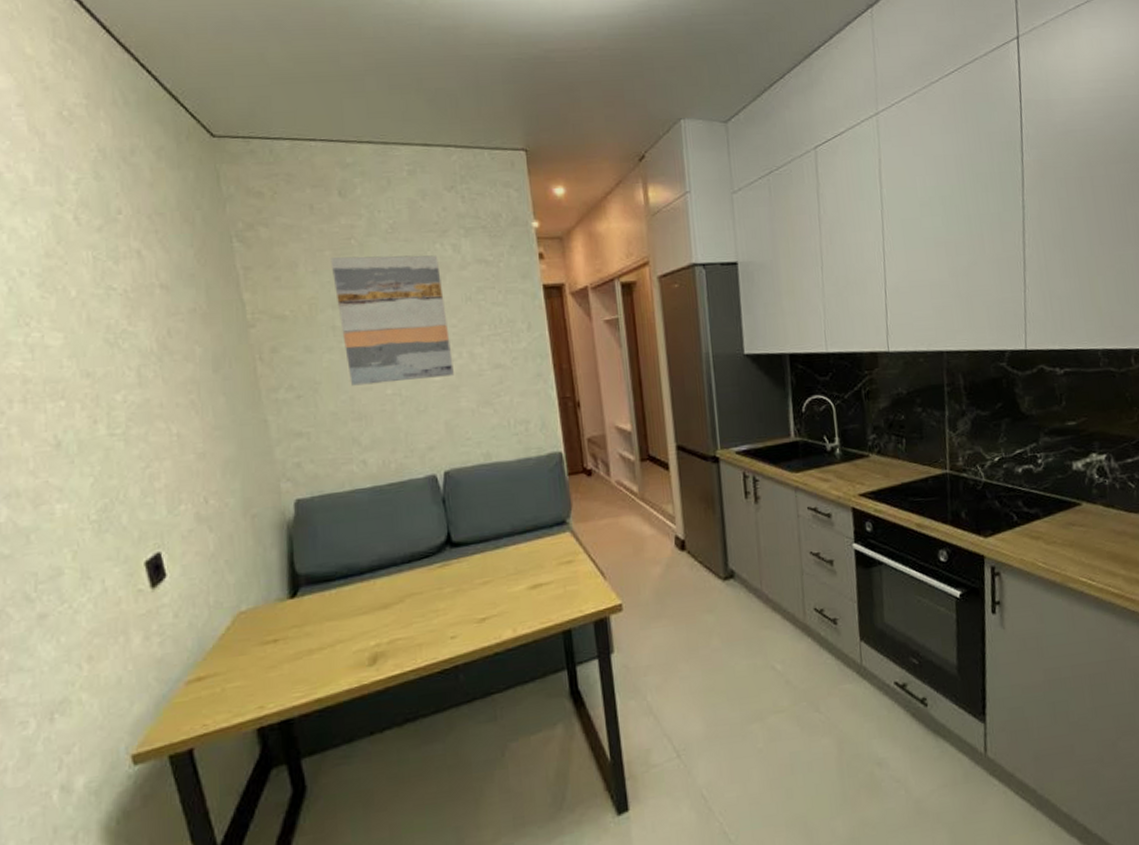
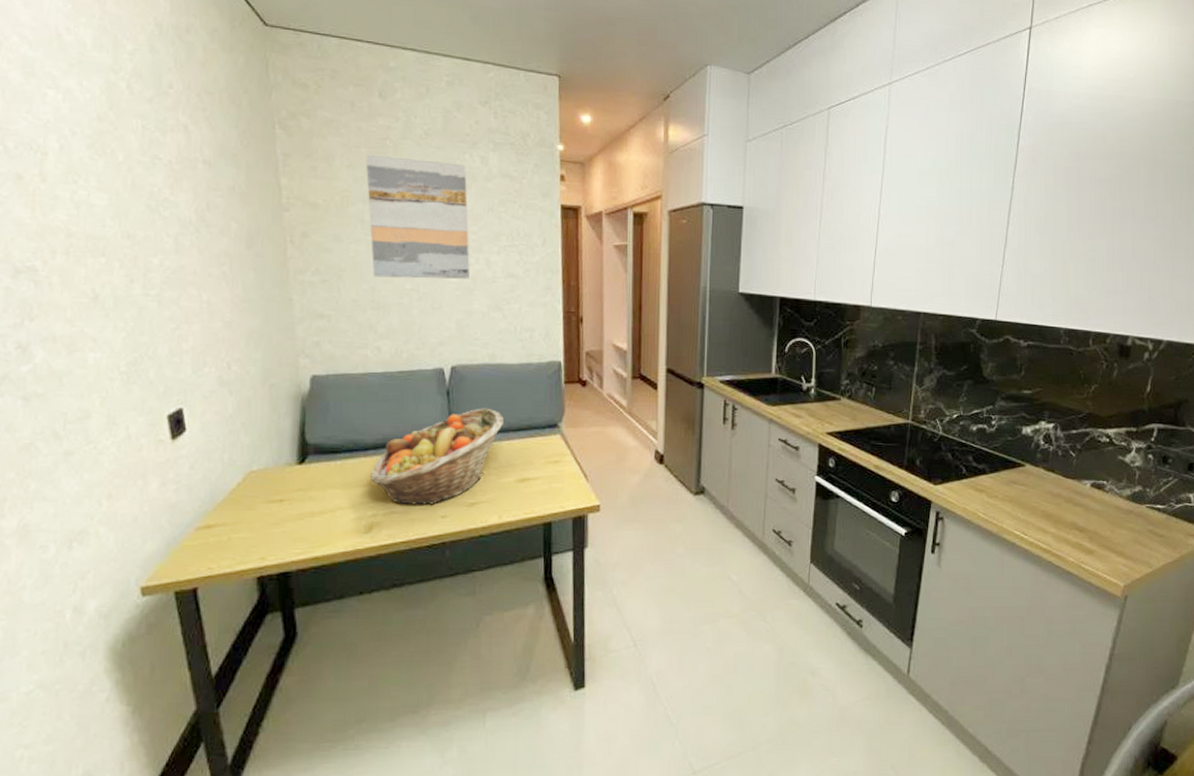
fruit basket: none [369,512,508,629] -> present [371,408,505,505]

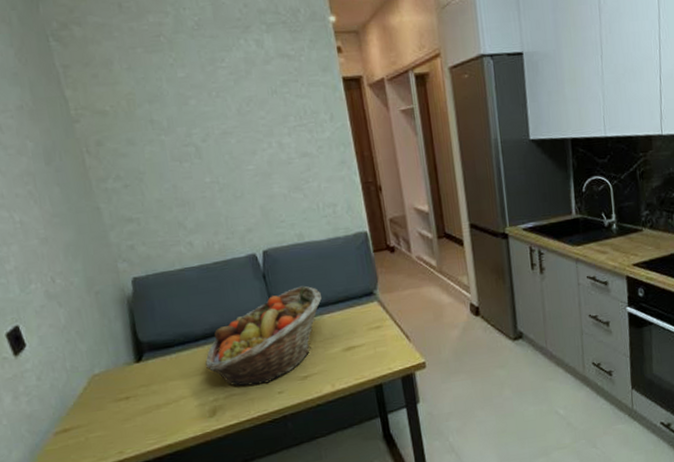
wall art: present [365,154,470,279] -> none [142,50,266,175]

